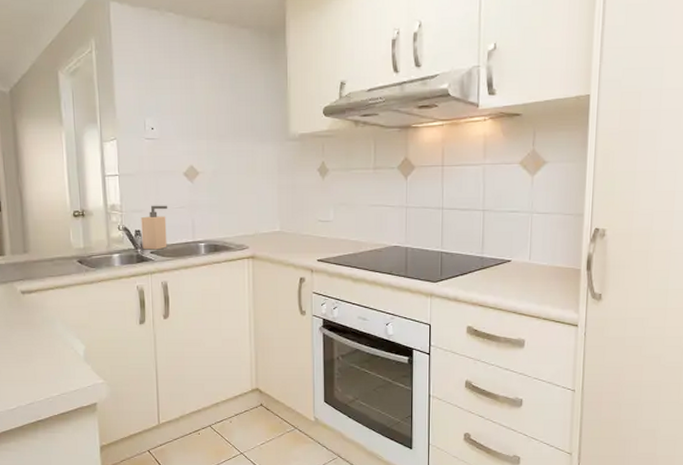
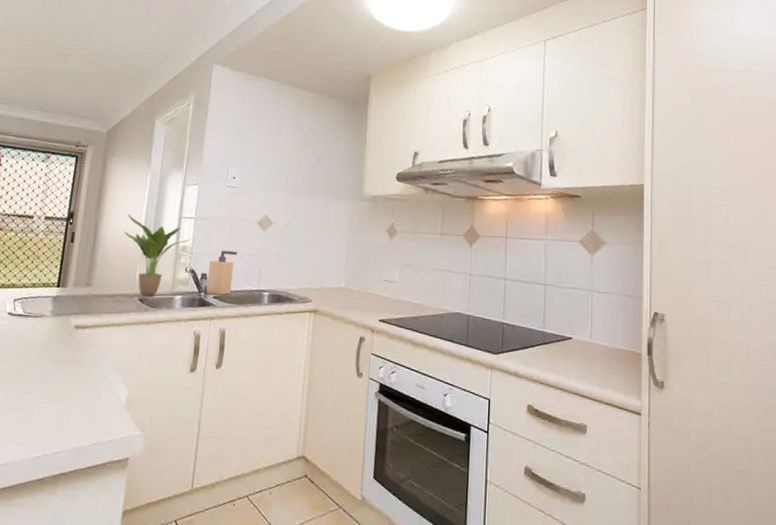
potted plant: none [49,177,118,258] -> present [124,213,191,297]

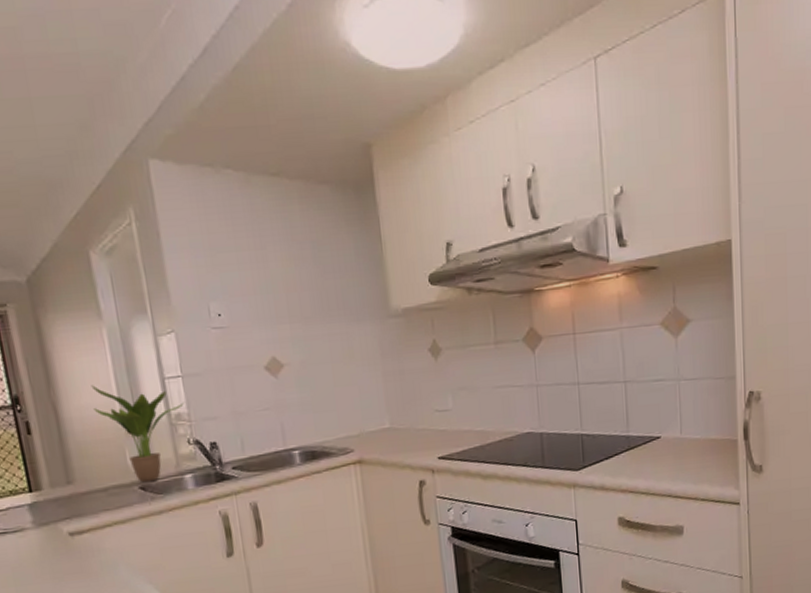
soap dispenser: present [206,250,238,295] -> none [216,408,253,466]

